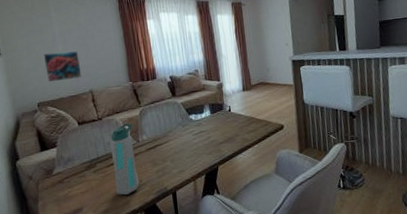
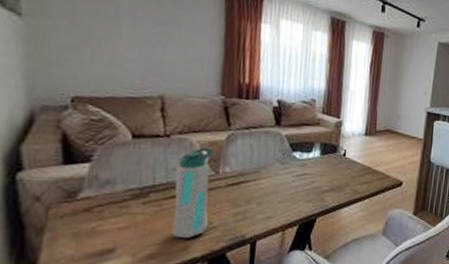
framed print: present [43,51,82,83] -> none [93,30,153,77]

